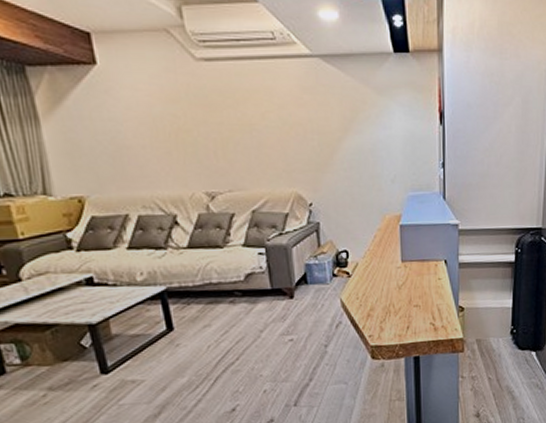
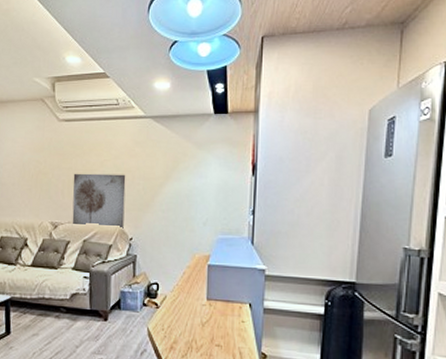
wall art: none [227,128,300,193] -> present [72,173,126,229]

